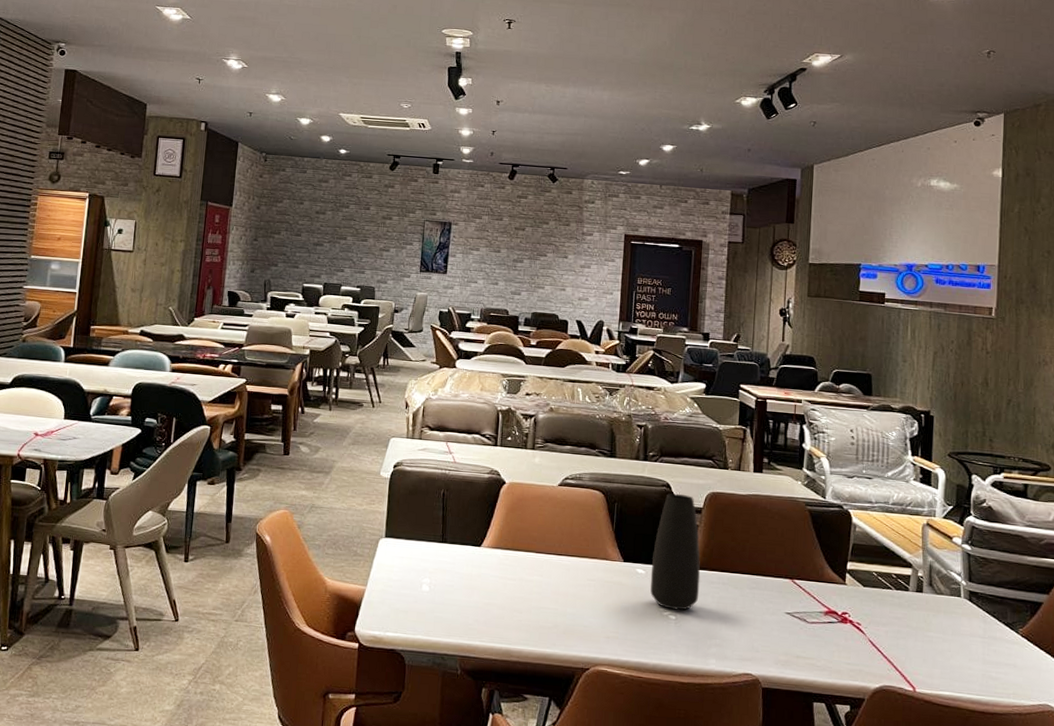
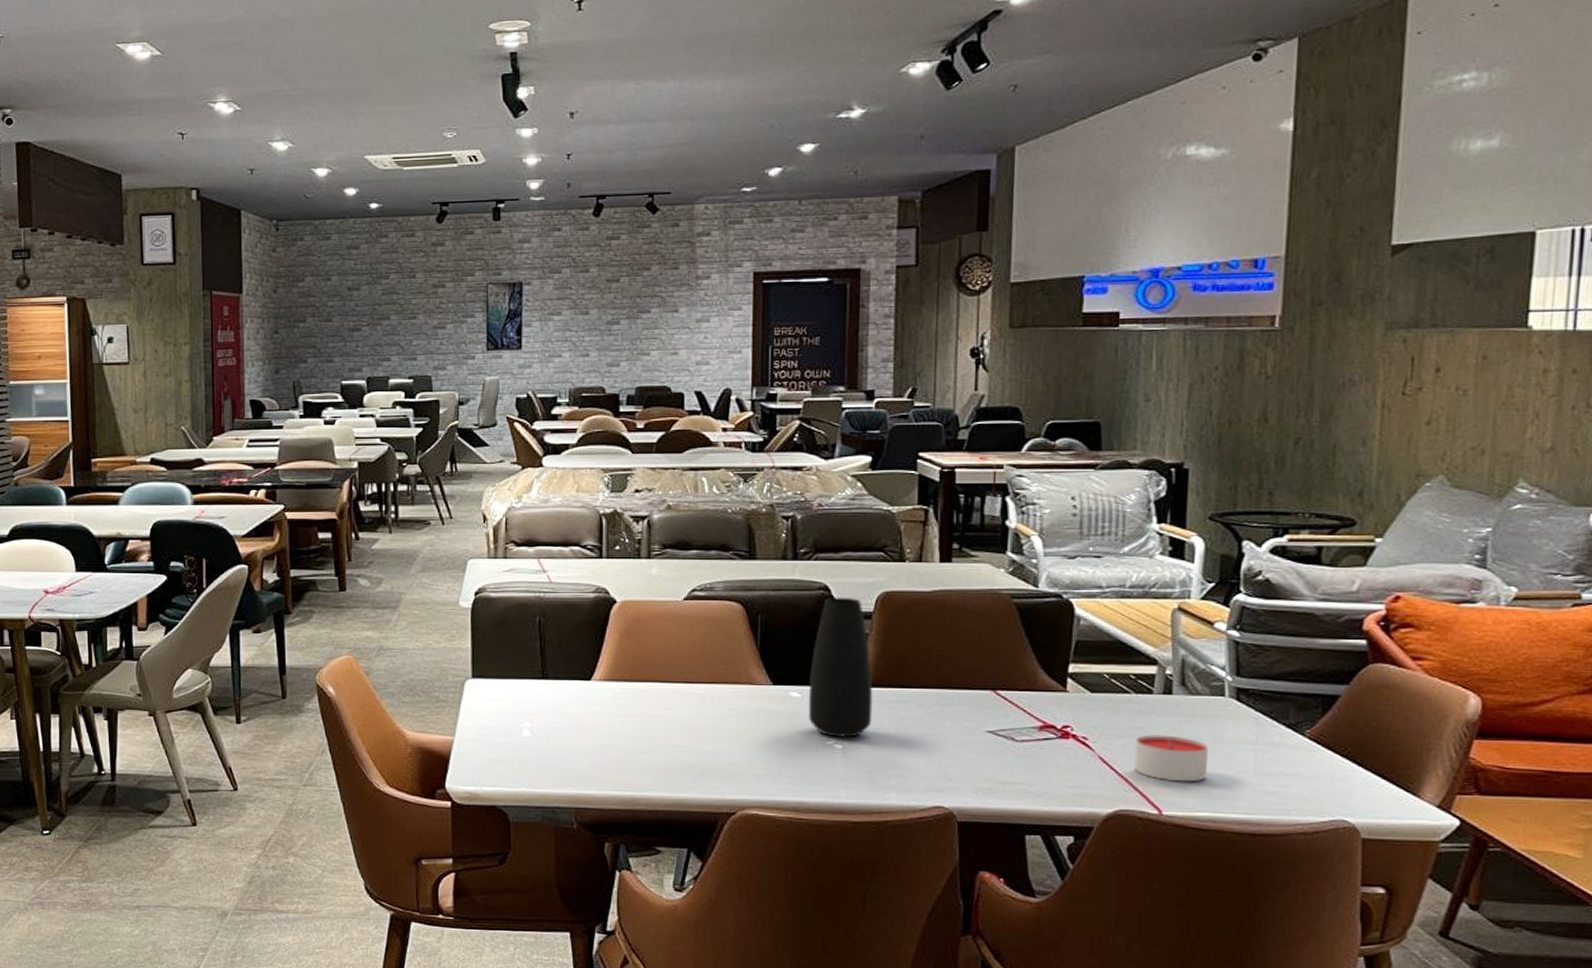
candle: none [894,624,950,666] -> present [1133,734,1209,782]

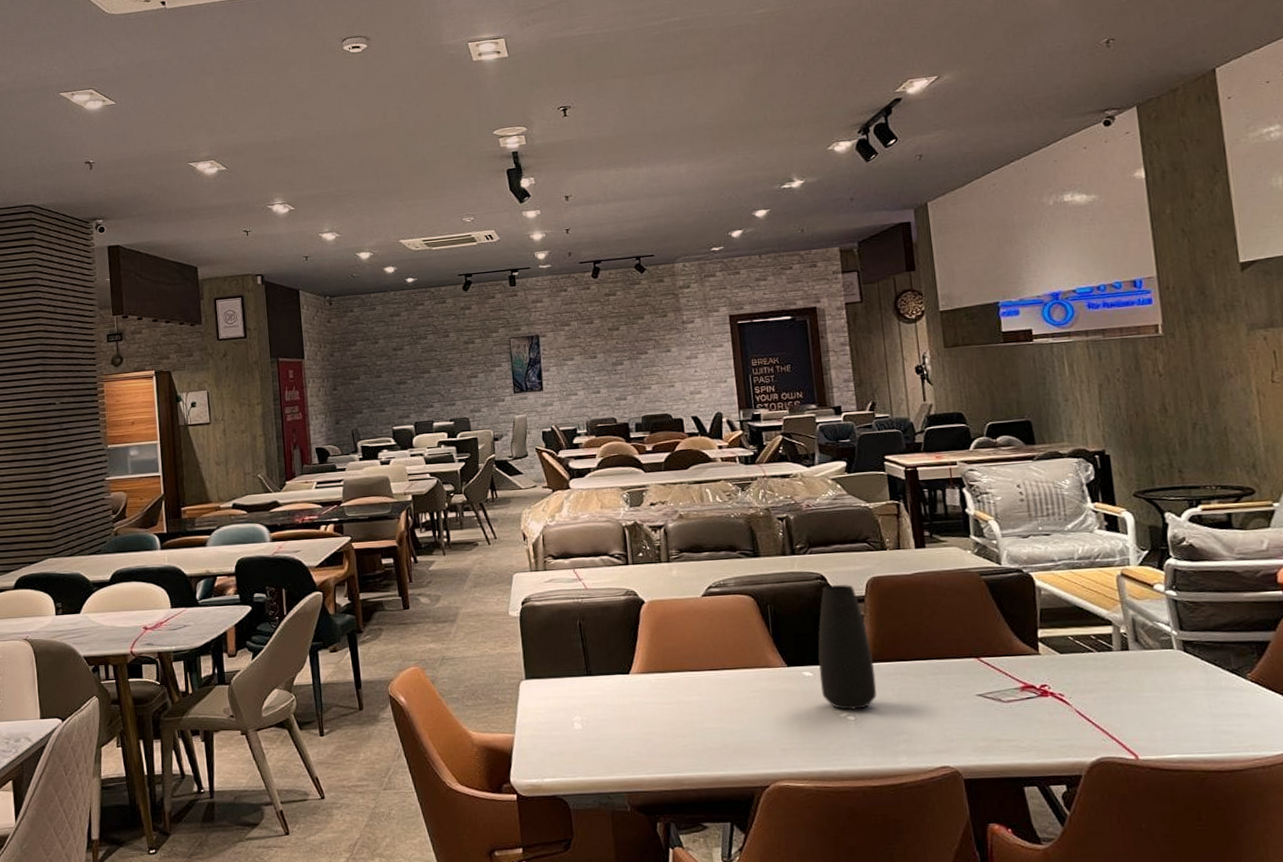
candle: present [1133,734,1209,782] -> none [1104,687,1171,729]

